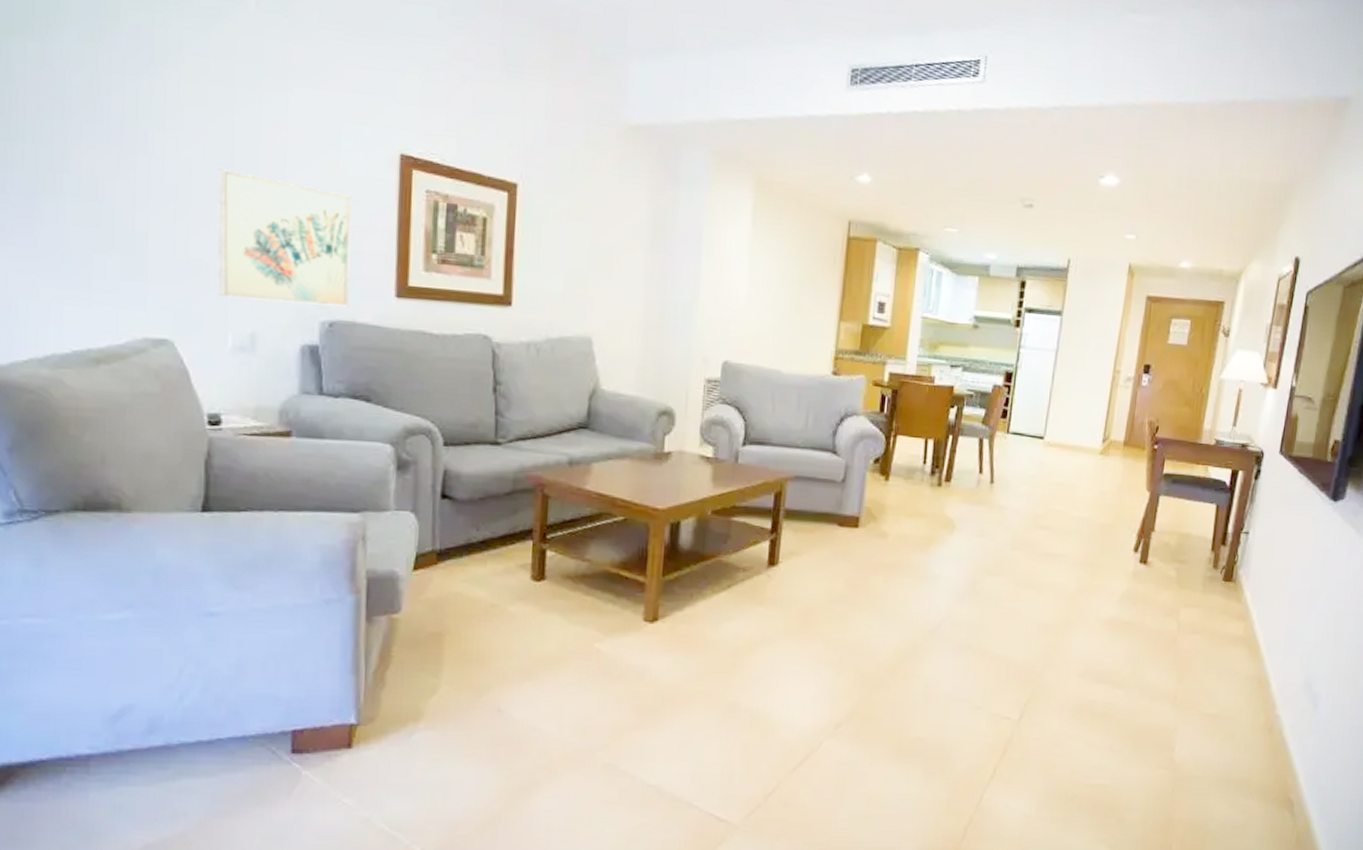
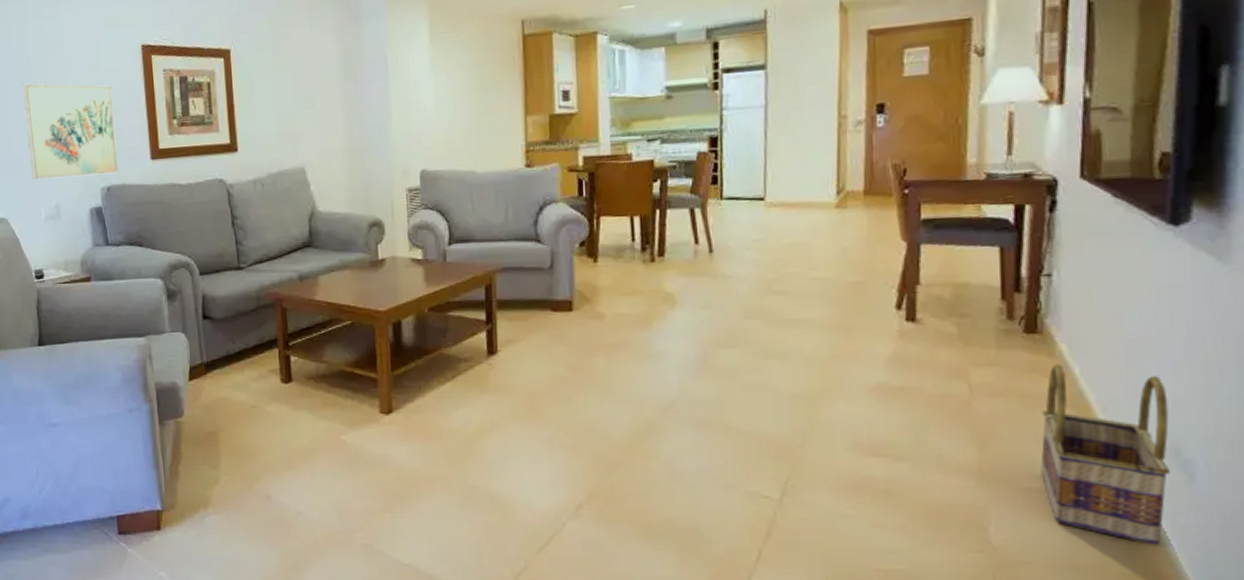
basket: none [1218,609,1310,762] -> present [1040,364,1171,545]

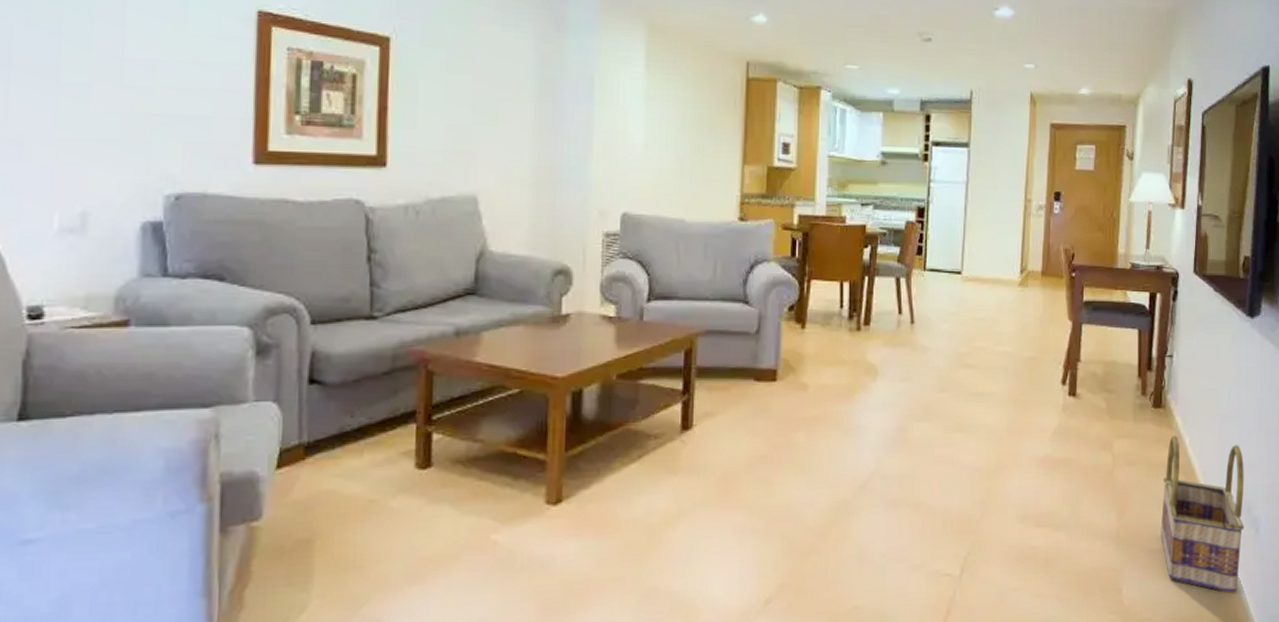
wall art: present [21,83,119,180] -> none [41,33,202,177]

